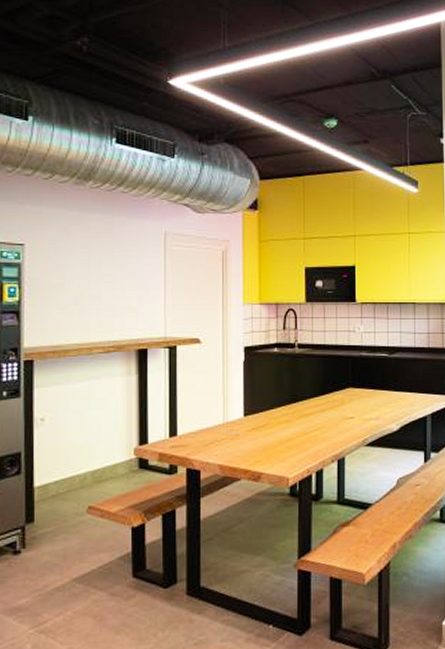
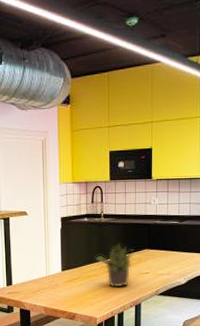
potted plant: none [287,380,335,437] -> present [95,243,133,288]

